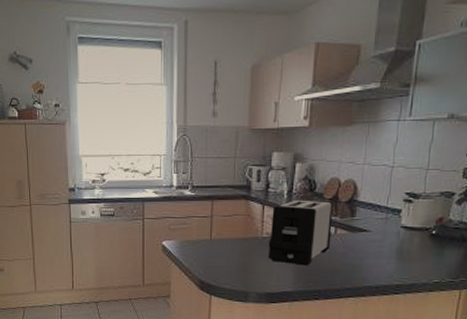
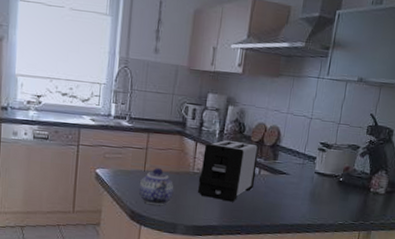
teapot: none [206,236,243,274] -> present [138,168,174,206]

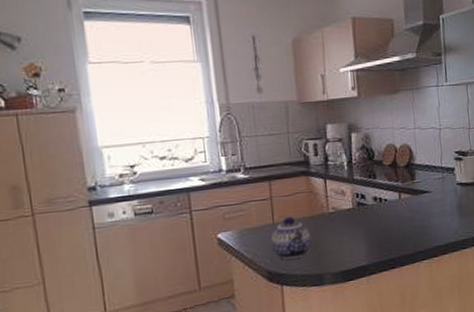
toaster: present [198,138,259,202] -> none [334,167,398,237]

